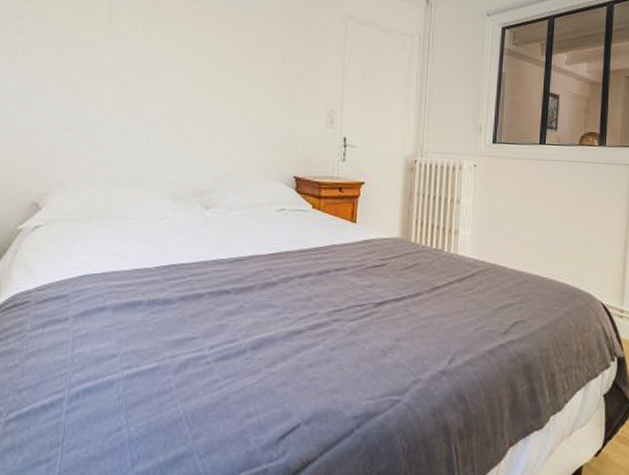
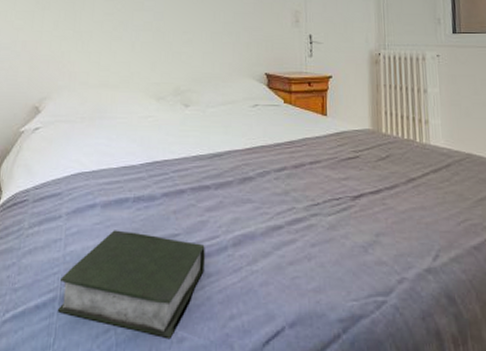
book: none [67,333,223,436] -> present [58,230,205,340]

